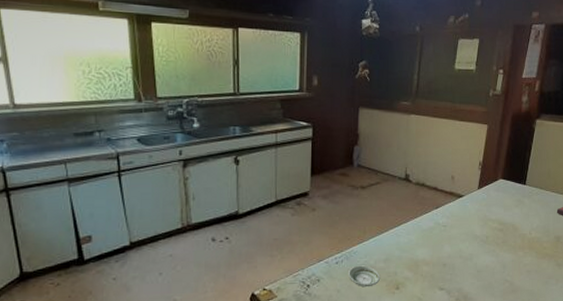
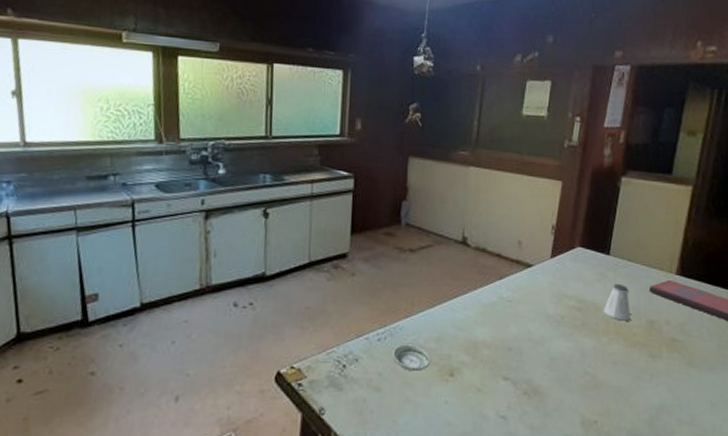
saltshaker: none [520,207,542,238] -> present [603,283,631,321]

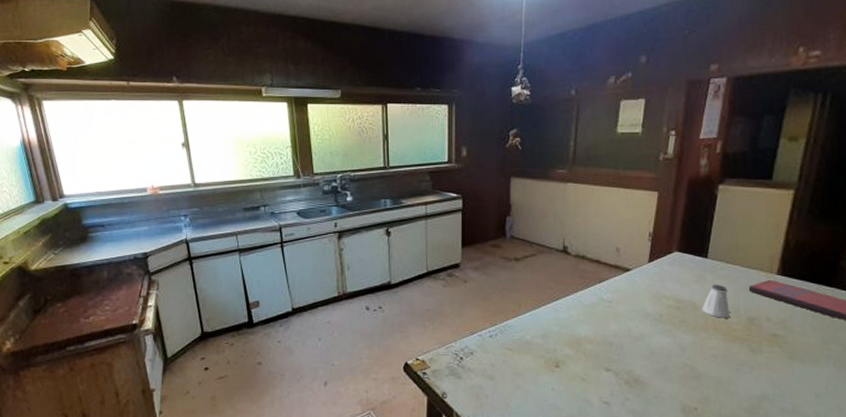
saucer: present [391,344,430,372] -> none [502,340,537,364]

